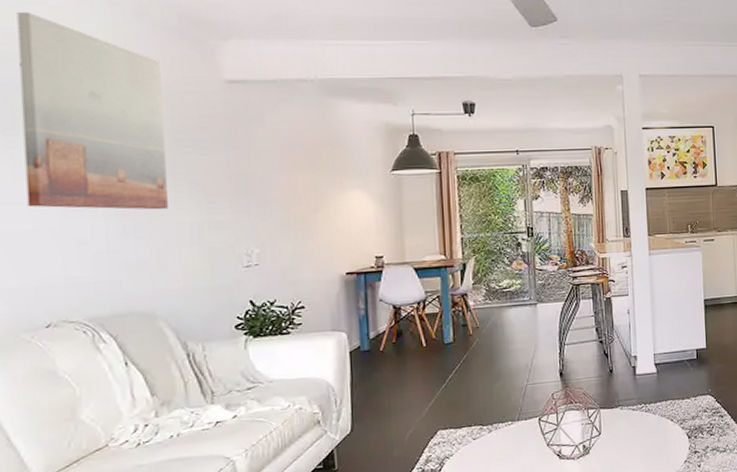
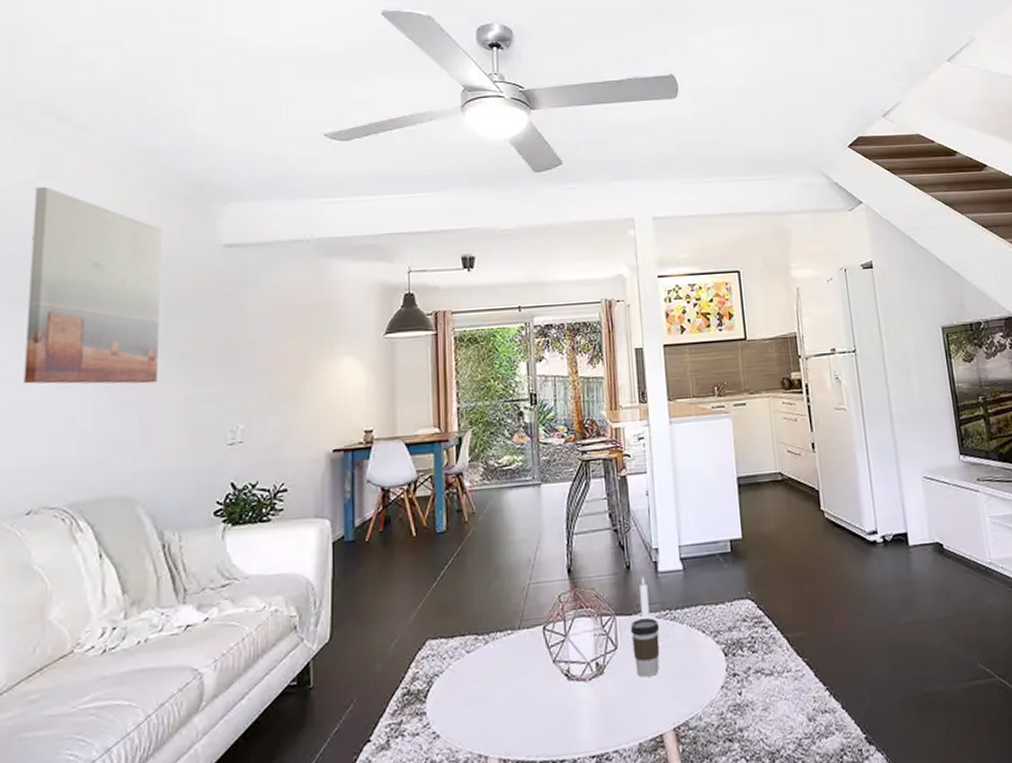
candle holder: none [605,377,646,432] -> present [622,576,671,646]
coffee cup: none [612,409,637,456] -> present [630,617,660,677]

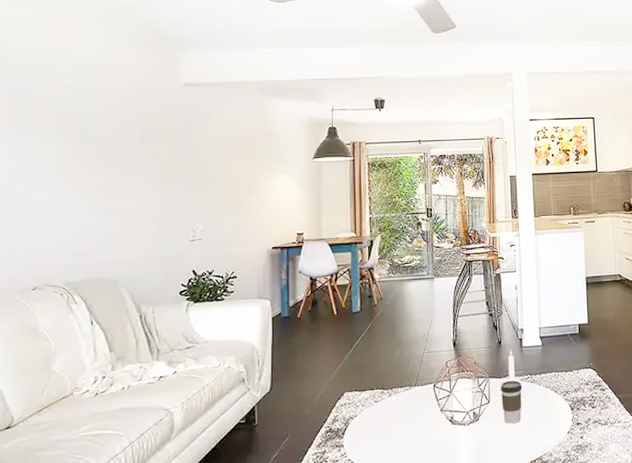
wall art: present [23,186,162,384] -> none [27,31,134,192]

